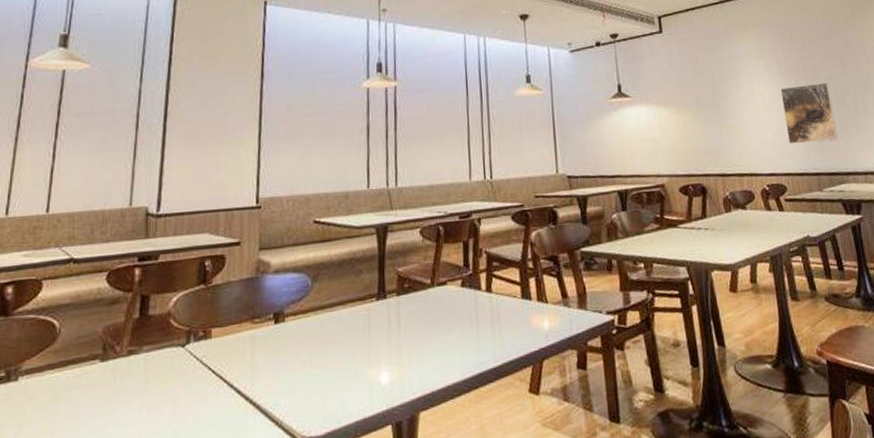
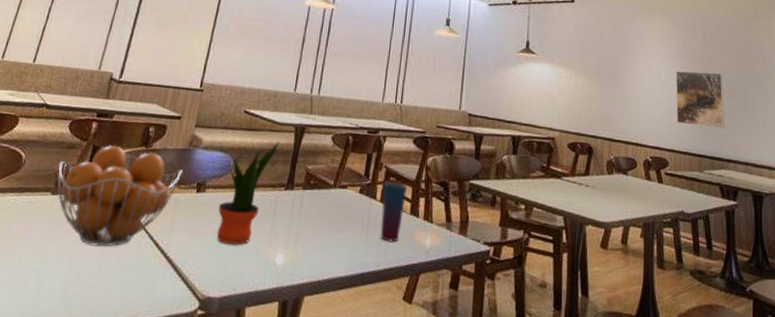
fruit basket: none [102,289,254,410] -> present [57,144,183,247]
potted plant: none [304,247,361,375] -> present [216,141,280,245]
cup: none [487,266,515,333] -> present [380,181,407,242]

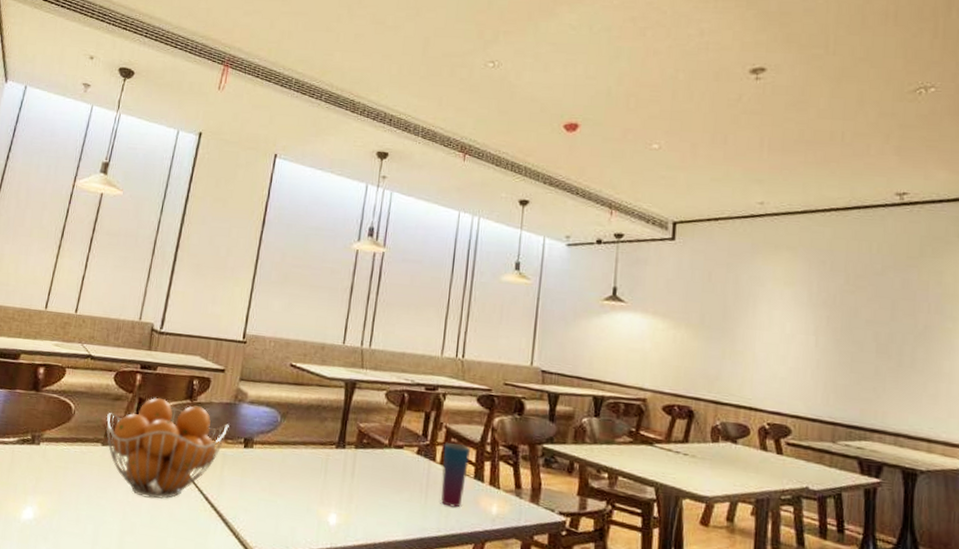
potted plant: present [216,141,280,245] -> none [266,396,329,503]
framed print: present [676,71,724,129] -> none [804,322,871,392]

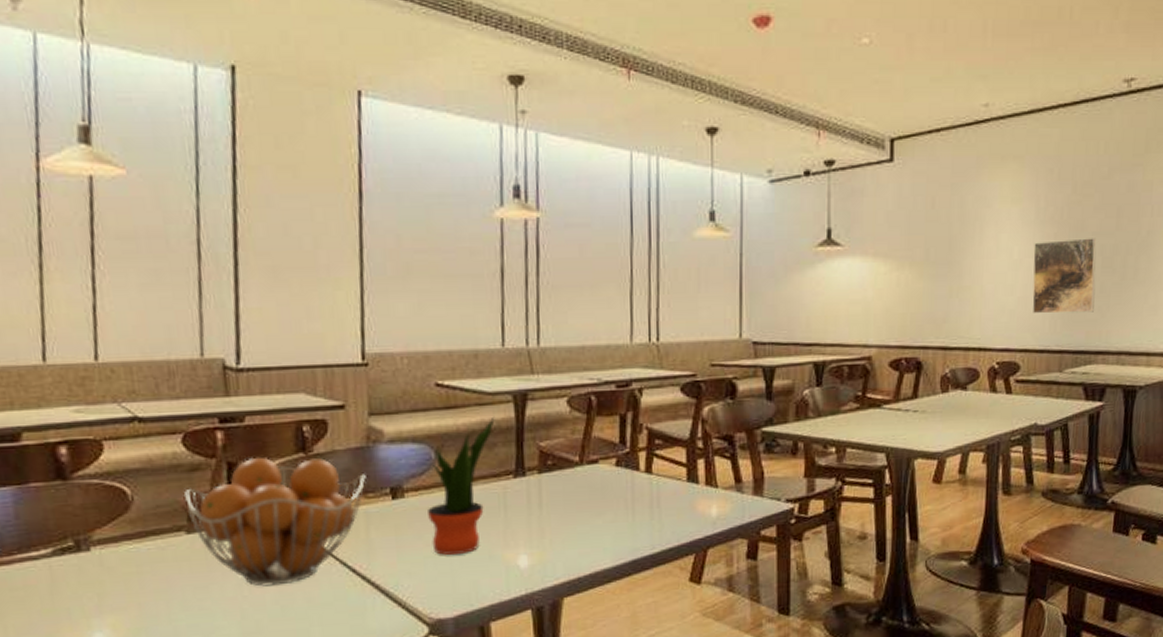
potted plant: none [266,396,329,503] -> present [428,416,495,556]
cup: present [440,443,470,508] -> none [647,445,679,519]
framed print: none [804,322,871,392] -> present [1032,238,1097,314]

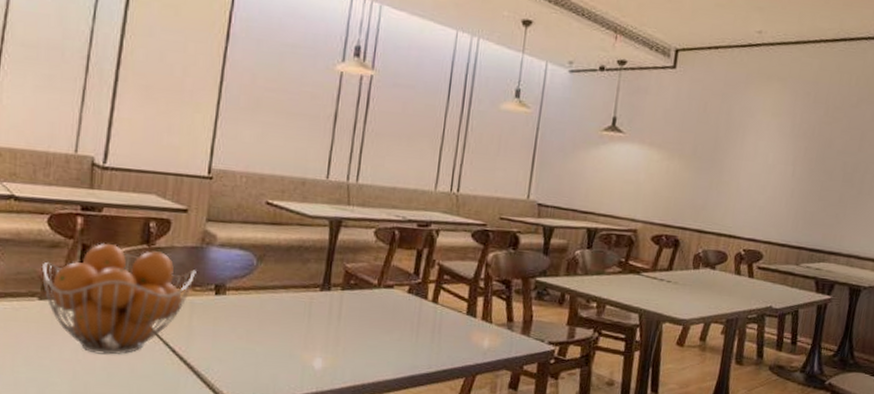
potted plant: present [428,416,495,556] -> none [243,236,312,350]
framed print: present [1032,238,1097,314] -> none [779,152,840,218]

